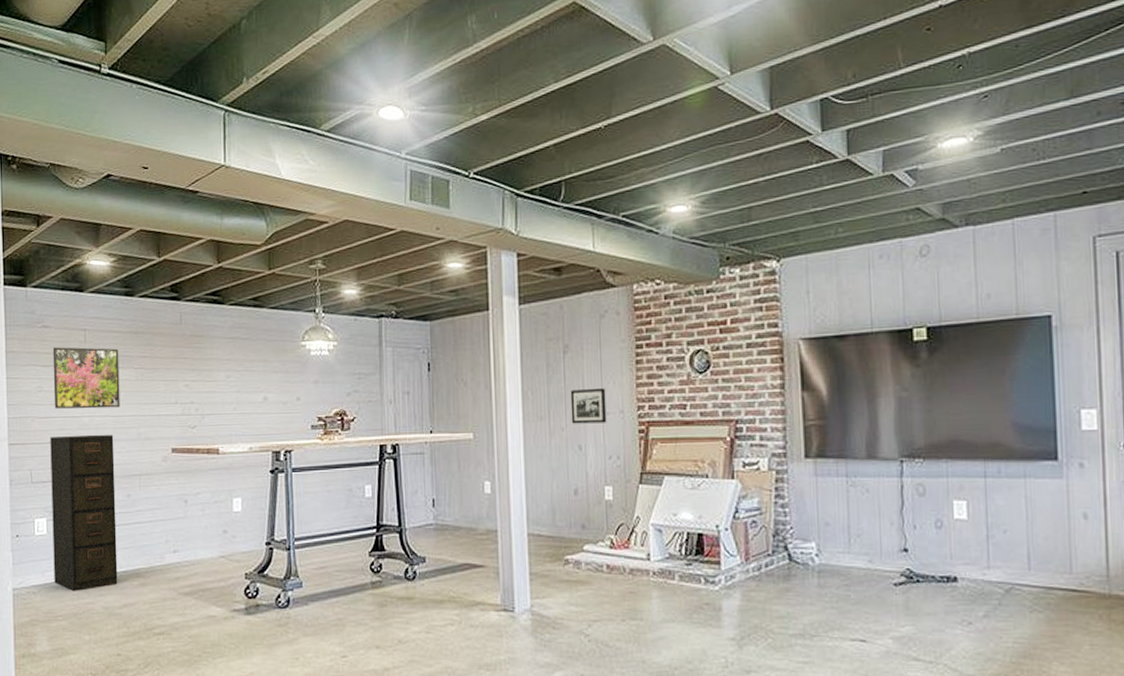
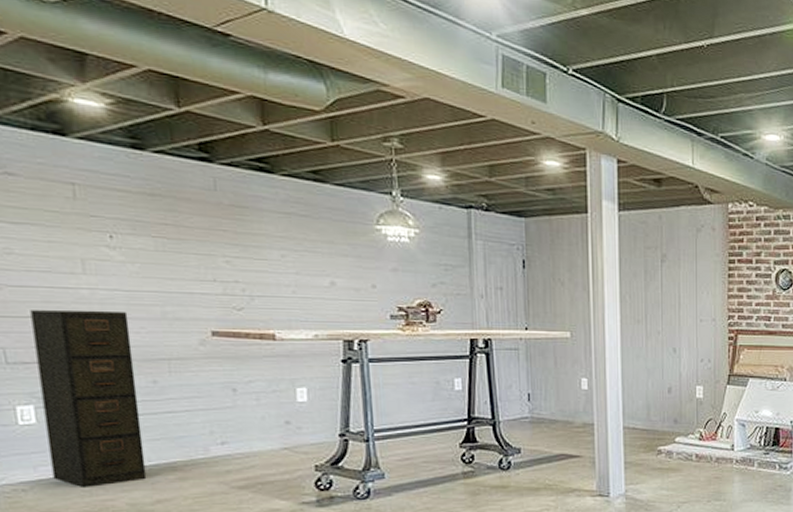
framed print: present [52,347,120,409] -> none [23,201,135,281]
picture frame: present [570,387,607,424] -> none [667,296,700,329]

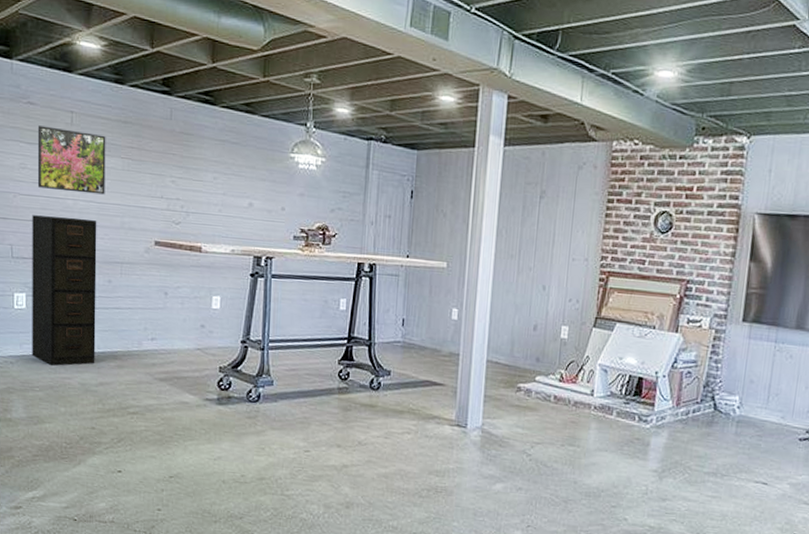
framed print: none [23,201,135,281] -> present [37,125,106,195]

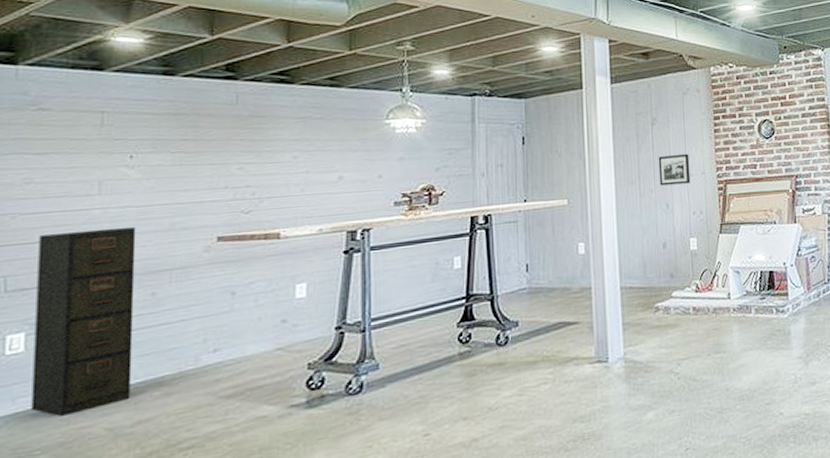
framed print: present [37,125,106,195] -> none [49,131,150,202]
picture frame: none [539,234,574,268] -> present [658,153,691,186]

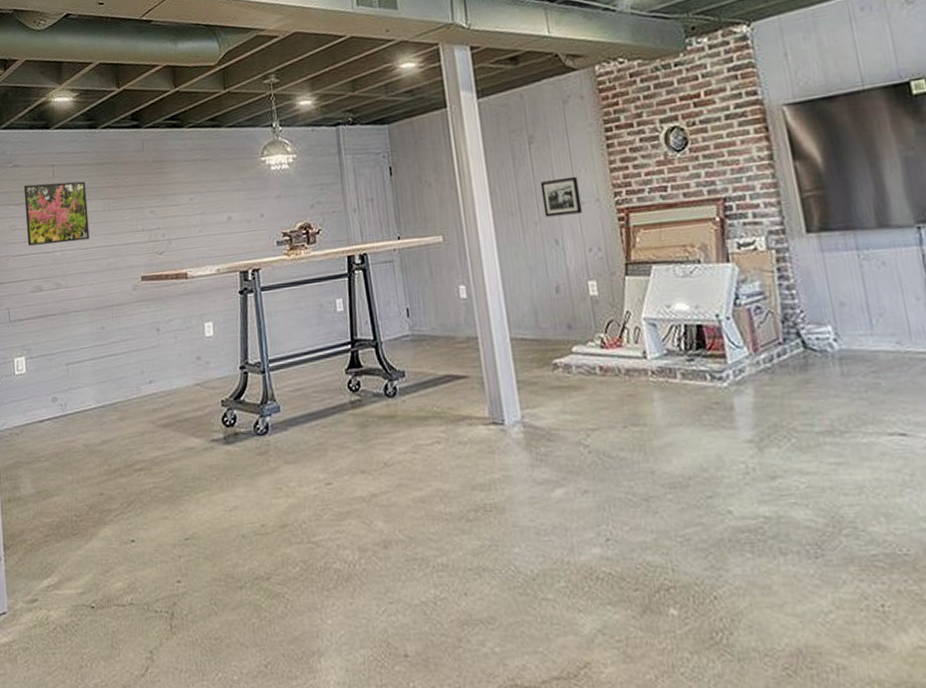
filing cabinet: present [31,227,136,416] -> none [25,267,97,430]
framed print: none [49,131,150,202] -> present [23,181,90,246]

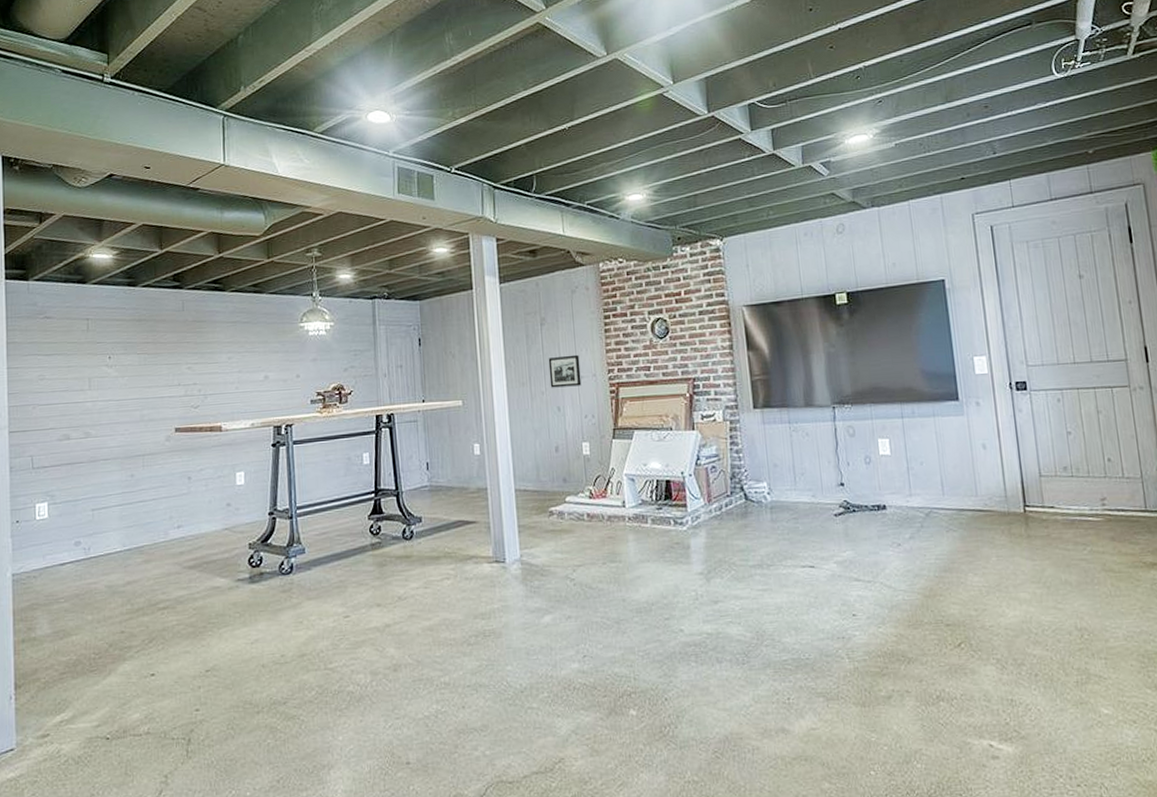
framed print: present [23,181,90,246] -> none [55,336,123,396]

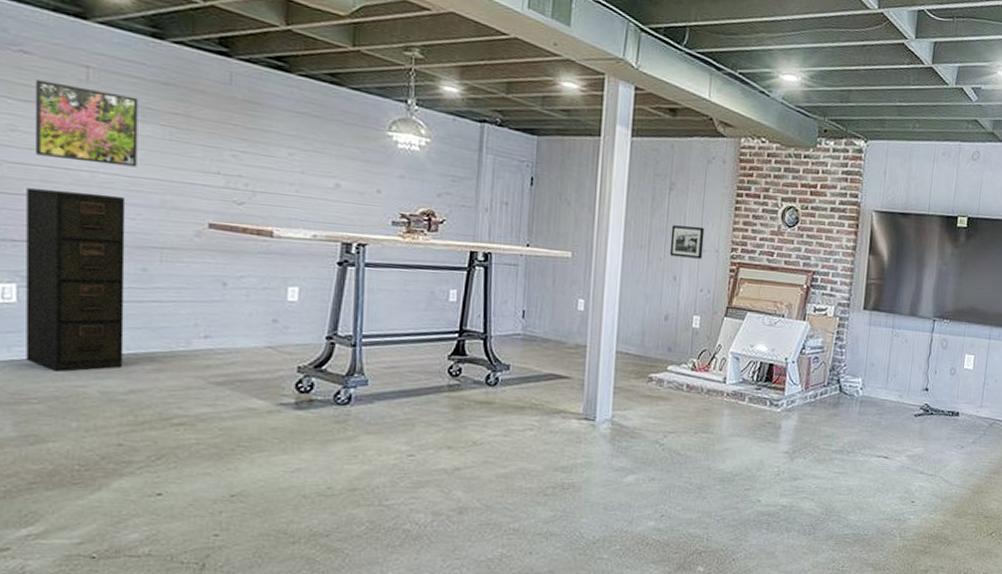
filing cabinet: none [52,418,121,572] -> present [26,188,126,372]
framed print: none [55,336,123,396] -> present [34,80,138,167]

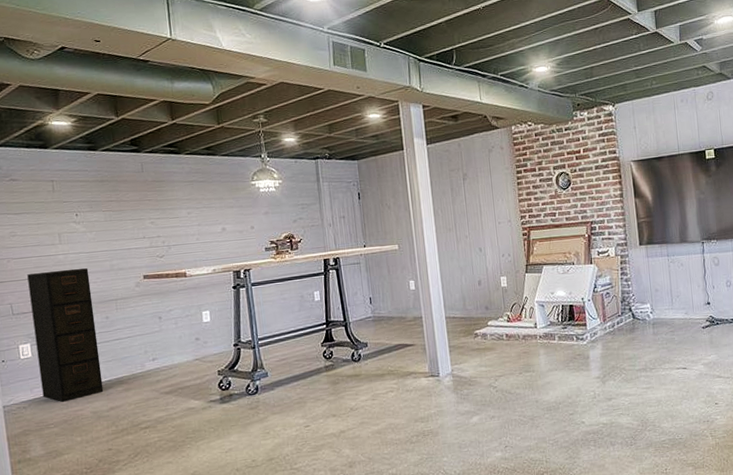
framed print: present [34,80,138,167] -> none [22,195,92,250]
picture frame: present [669,225,705,259] -> none [470,204,499,233]

